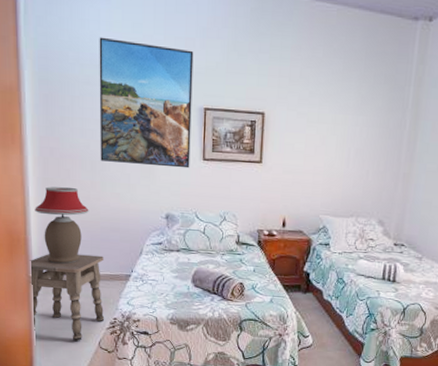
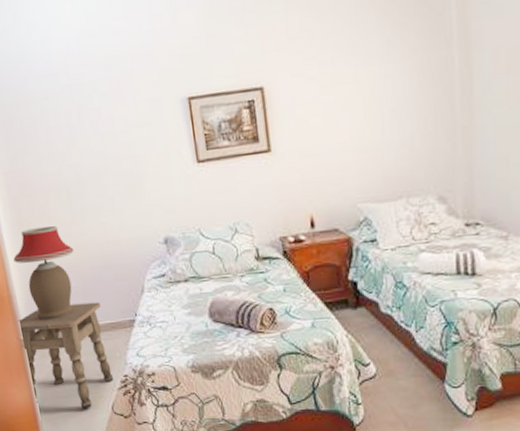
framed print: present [99,37,194,169] -> none [51,29,183,188]

